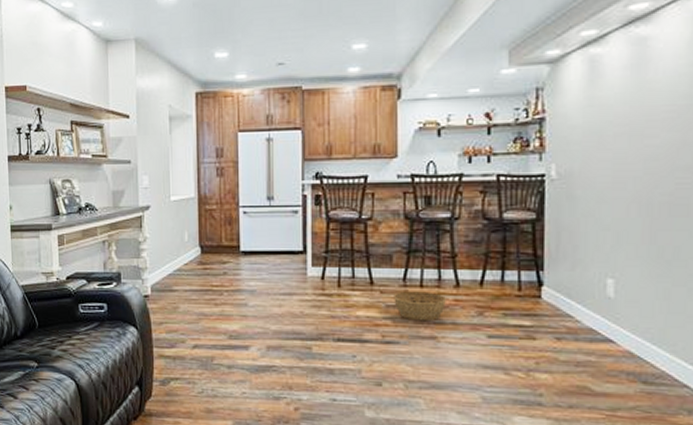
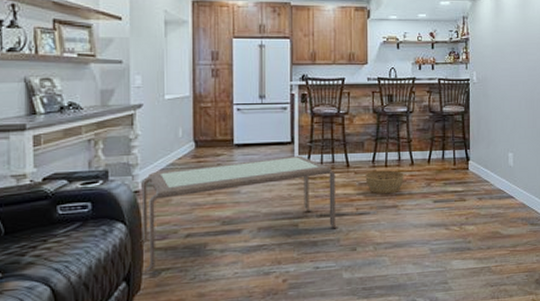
coffee table: none [150,267,360,380] -> present [140,155,338,273]

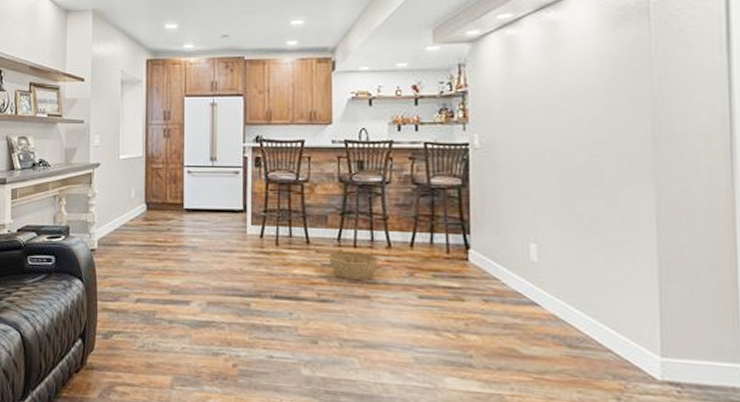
coffee table: present [140,155,338,273] -> none [95,225,296,333]

